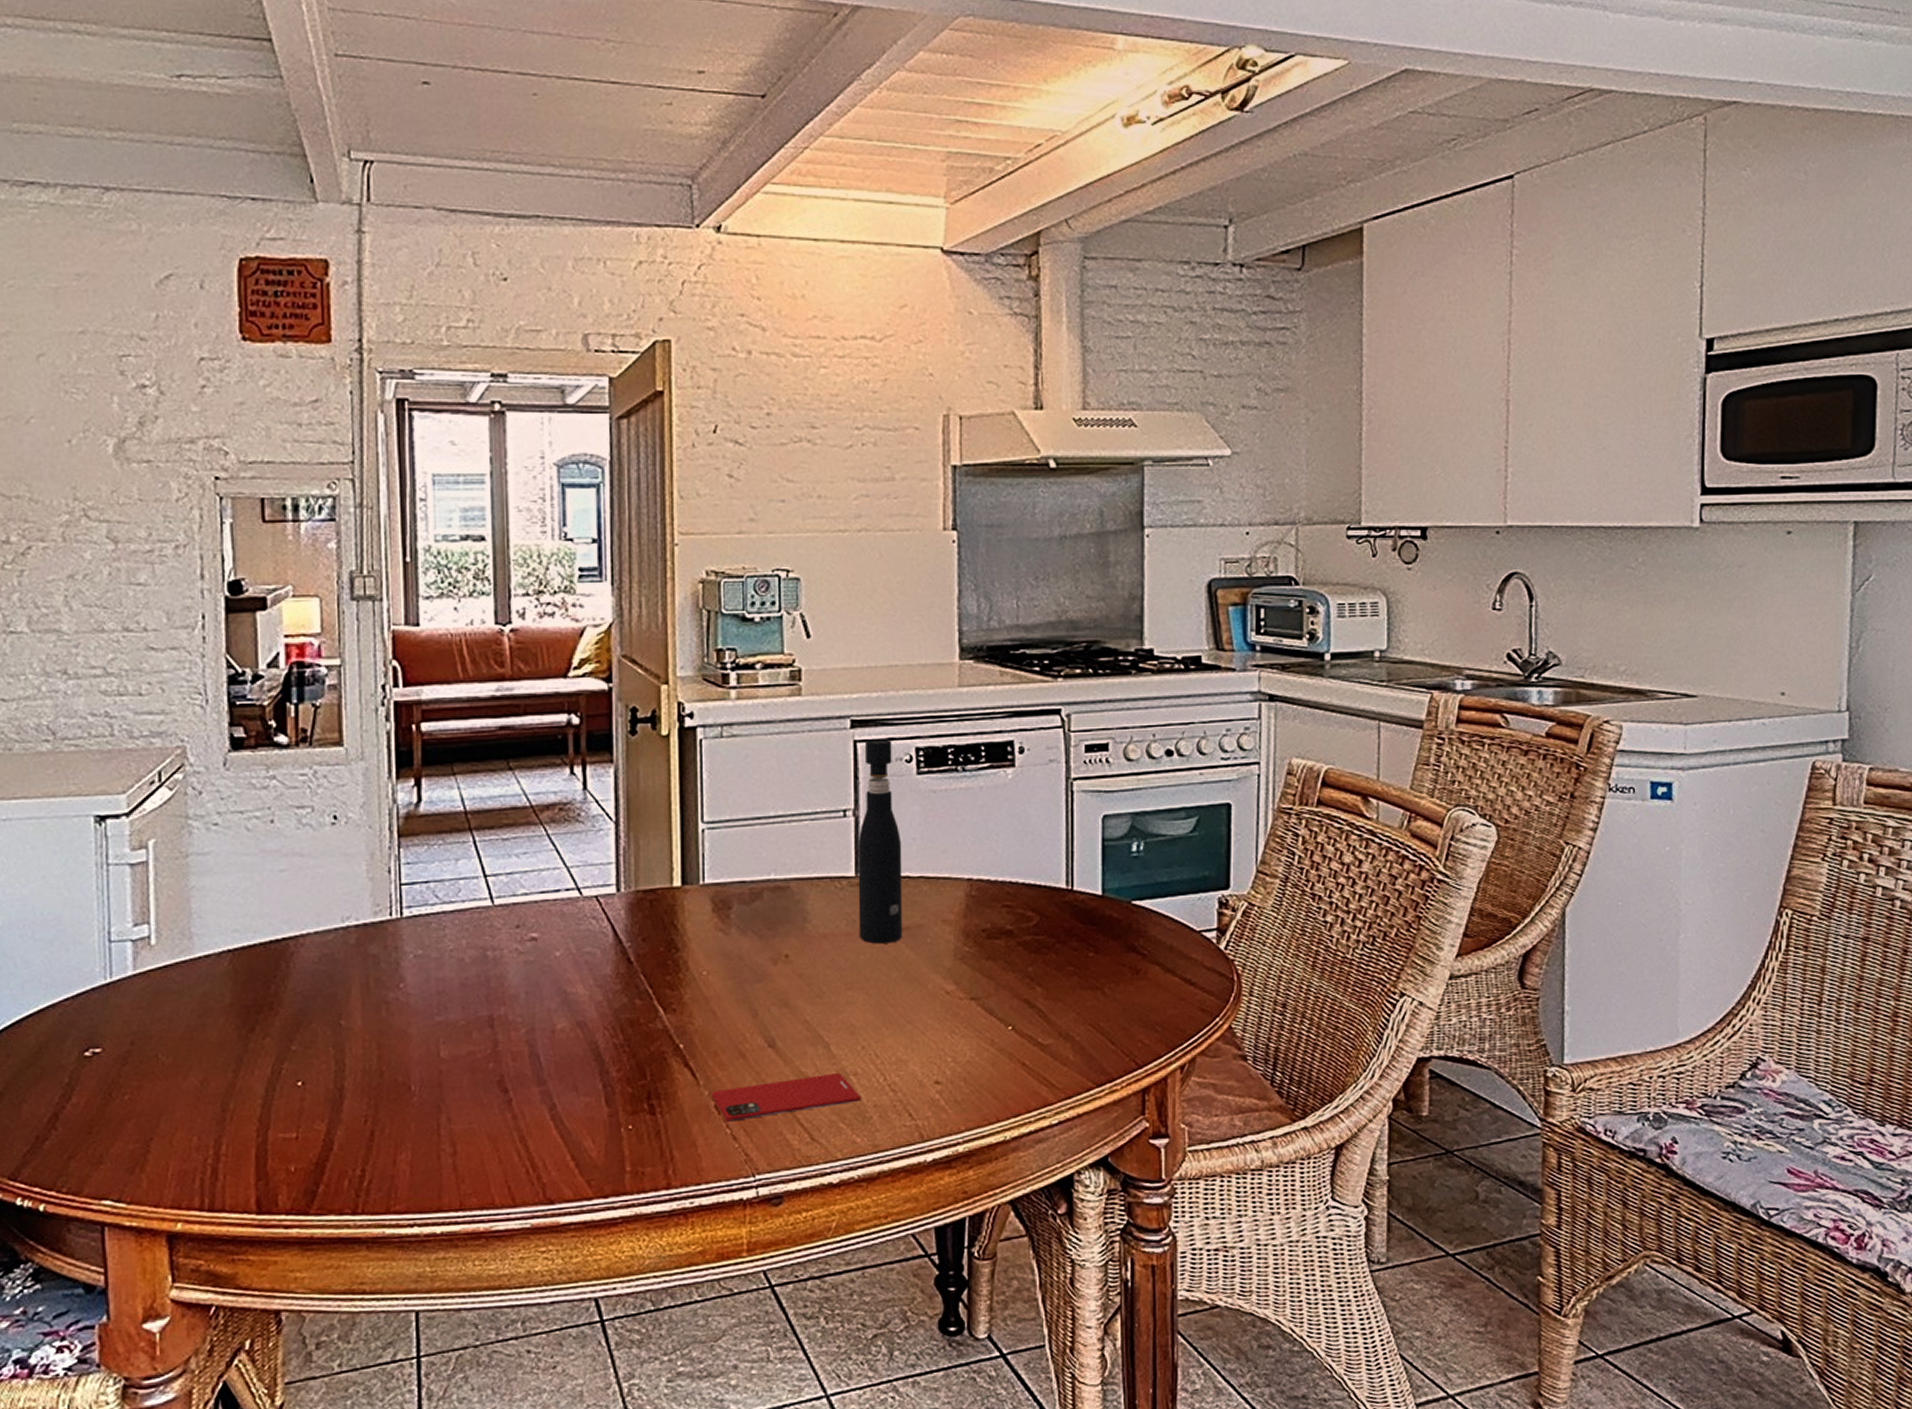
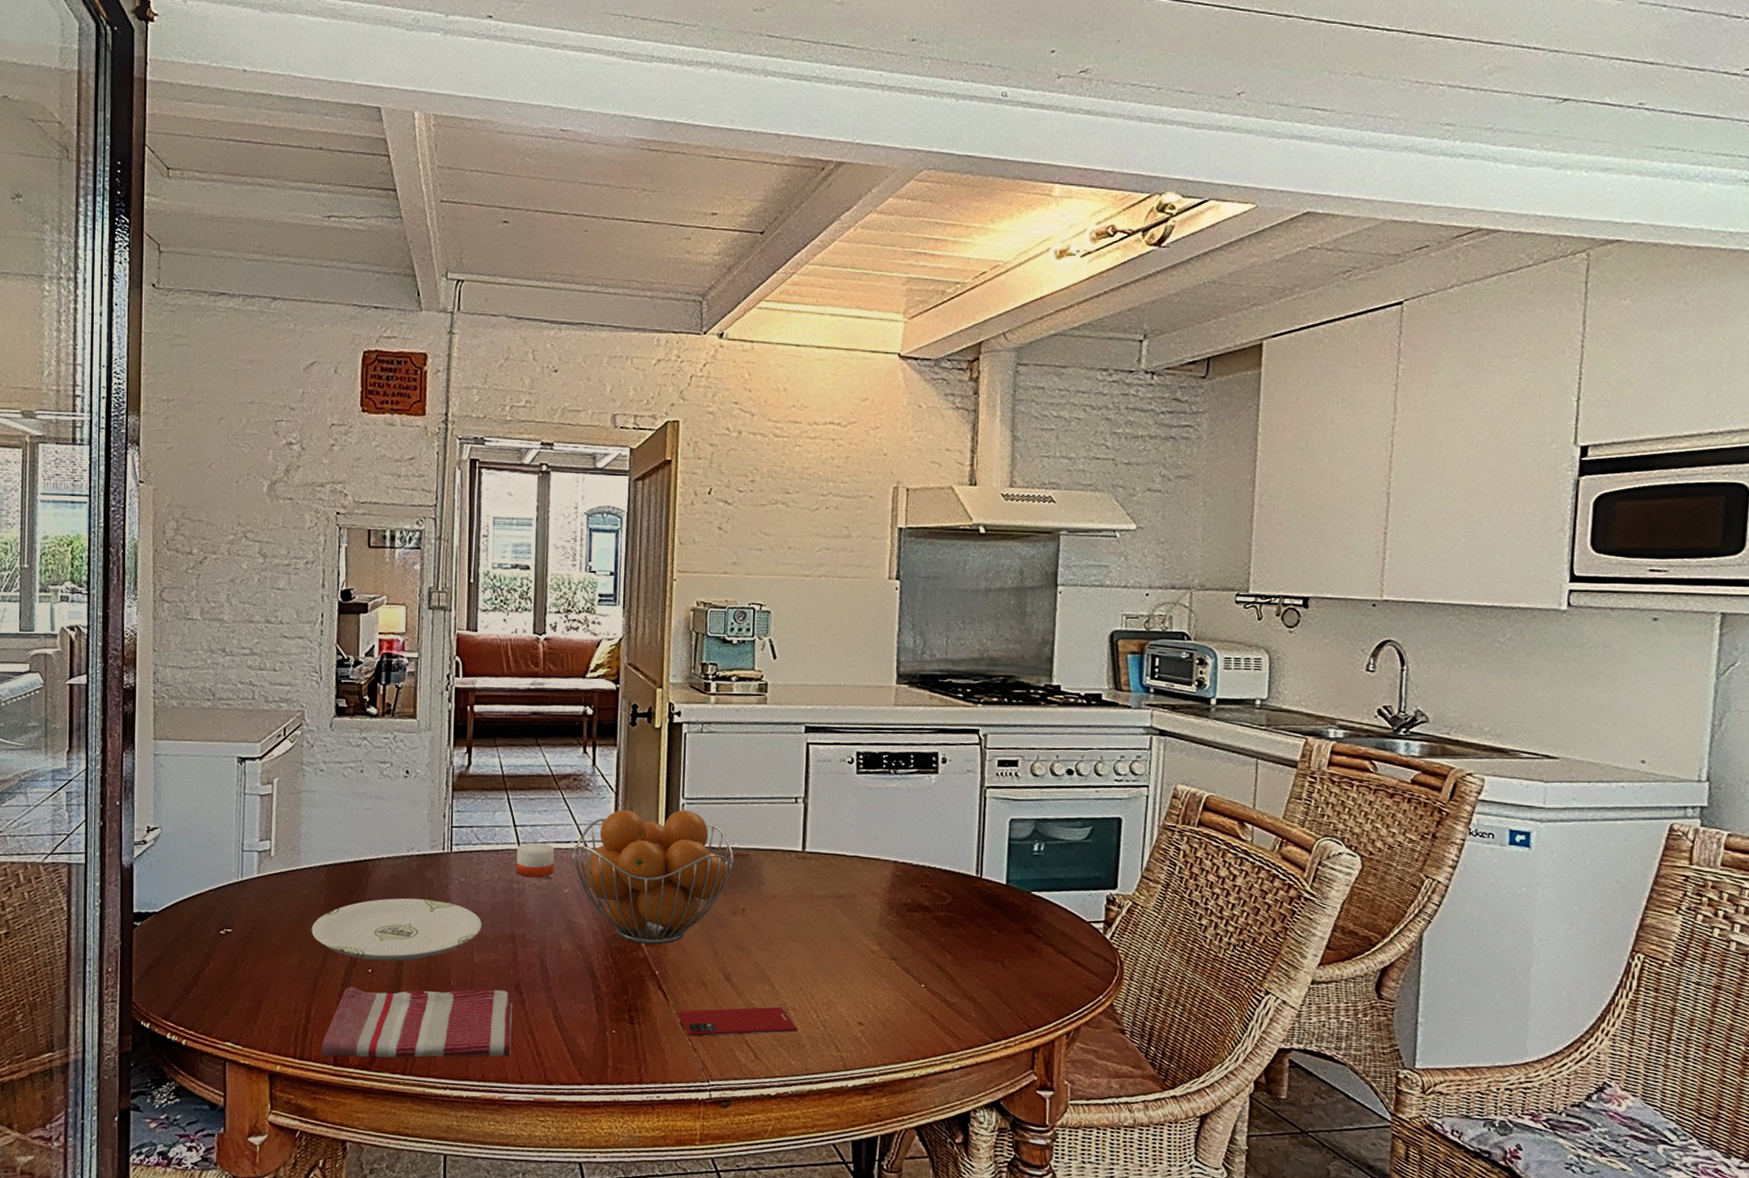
plate: none [214,982,448,1070] -> present [311,898,481,962]
dish towel: none [237,1089,497,1204] -> present [321,986,512,1058]
candle: none [489,893,540,941] -> present [516,841,555,878]
fruit basket: none [562,837,771,1012] -> present [572,809,734,945]
pepper grinder: present [857,739,903,944] -> none [802,743,842,907]

